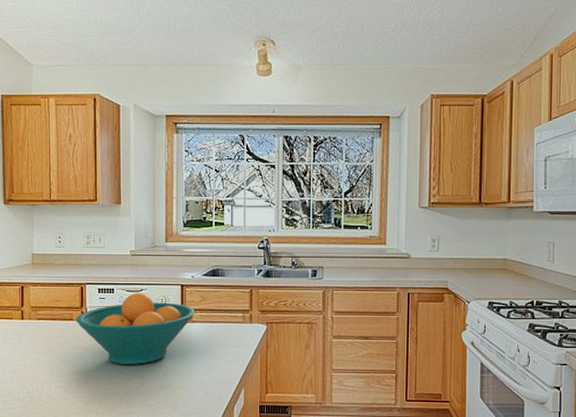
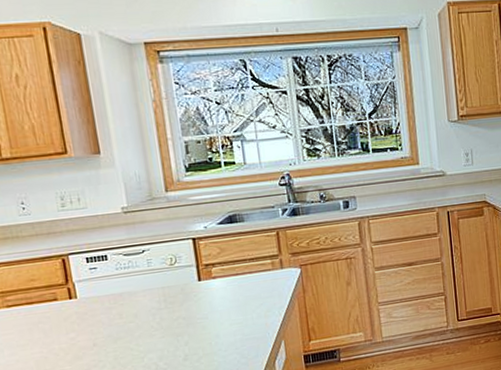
fruit bowl: present [76,293,195,365] -> none [61,254,214,342]

